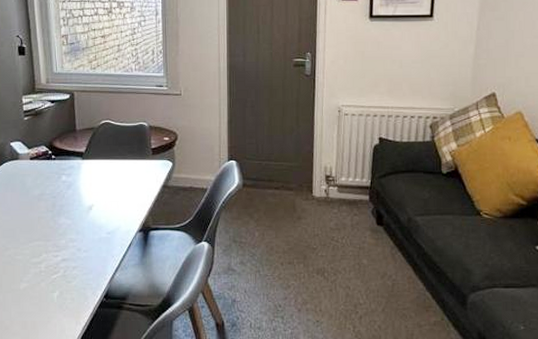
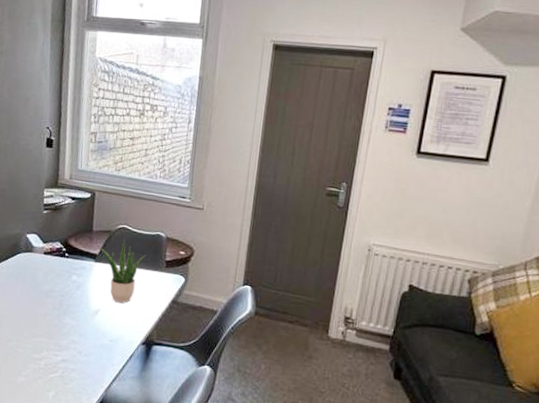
potted plant: none [85,133,132,195] -> present [99,239,147,303]

